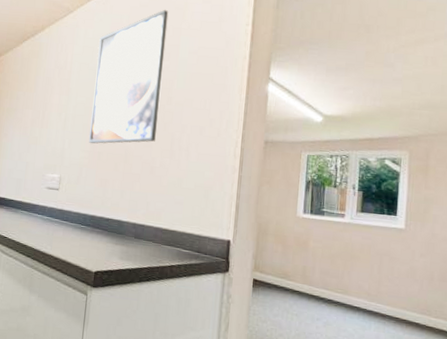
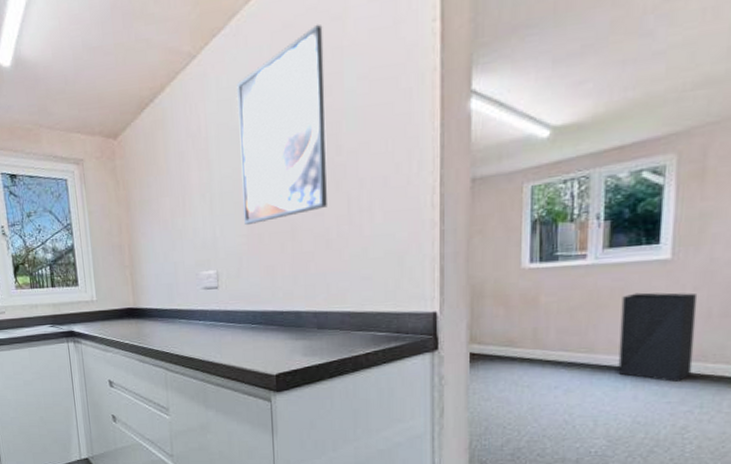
trash bin: none [365,251,424,329] -> present [618,292,698,382]

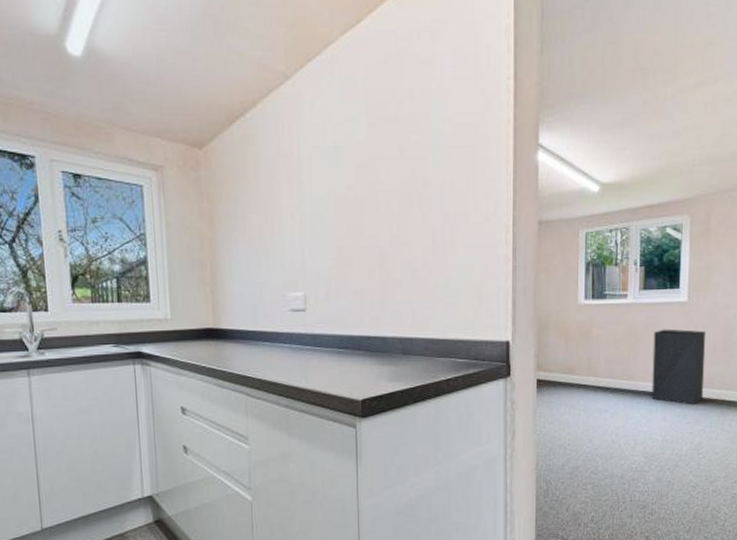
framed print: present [236,24,328,225] -> none [329,65,415,248]

